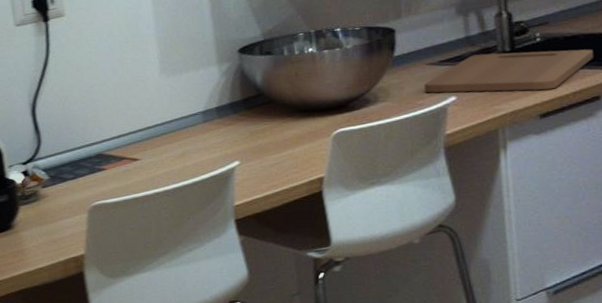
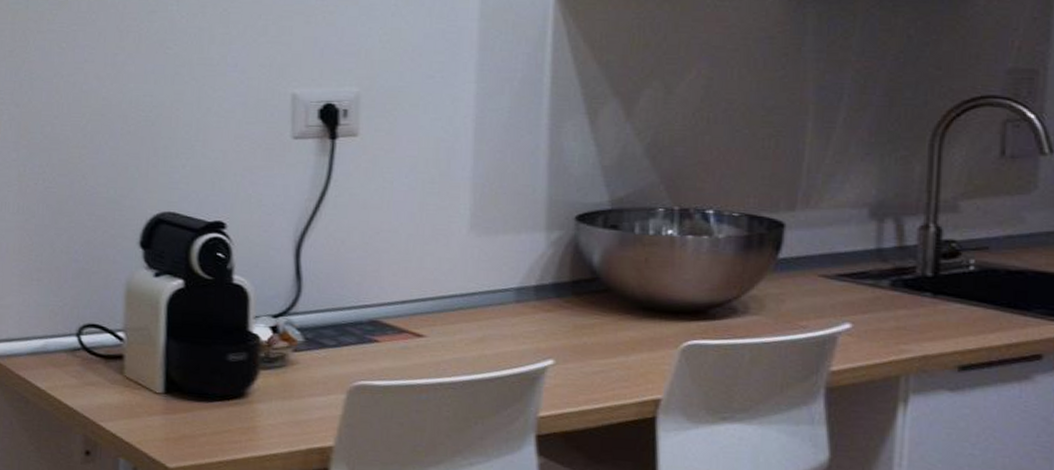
cutting board: present [424,49,594,93] -> none [812,273,1043,336]

